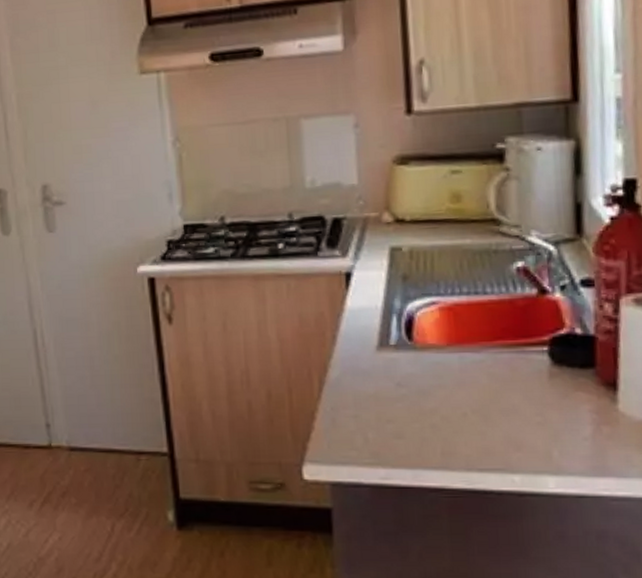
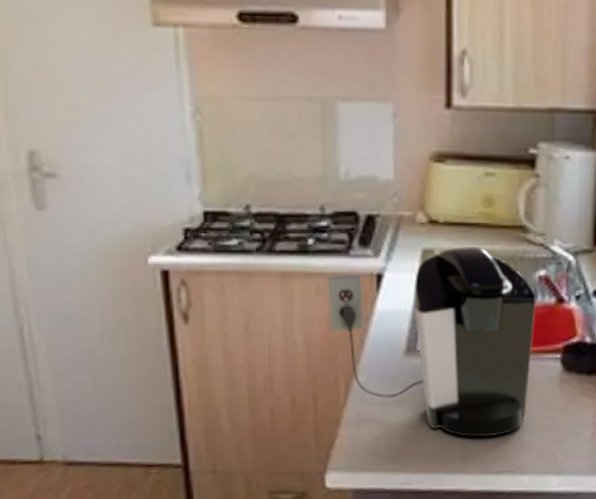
coffee maker: none [297,242,517,433] -> present [327,247,537,438]

